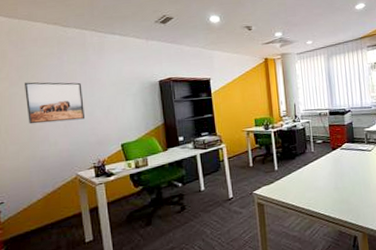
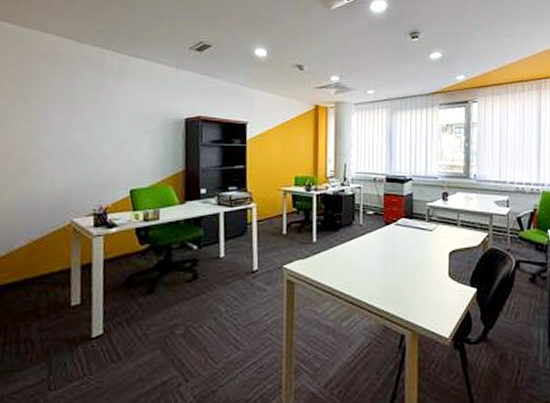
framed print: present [25,82,86,125] -> none [22,103,93,155]

